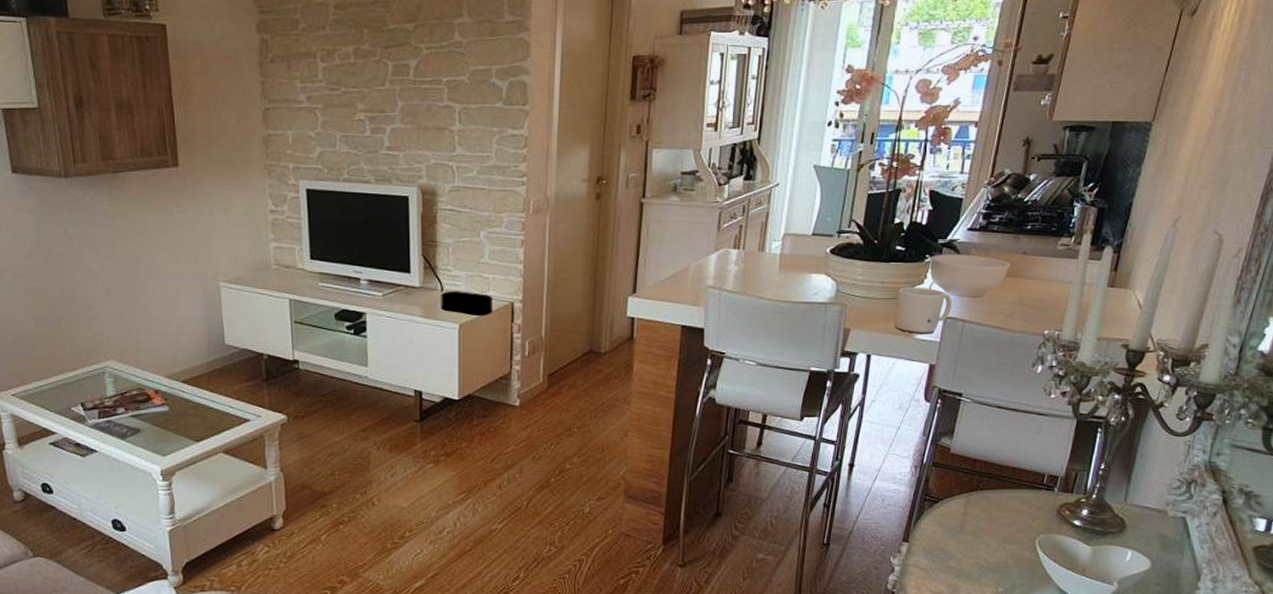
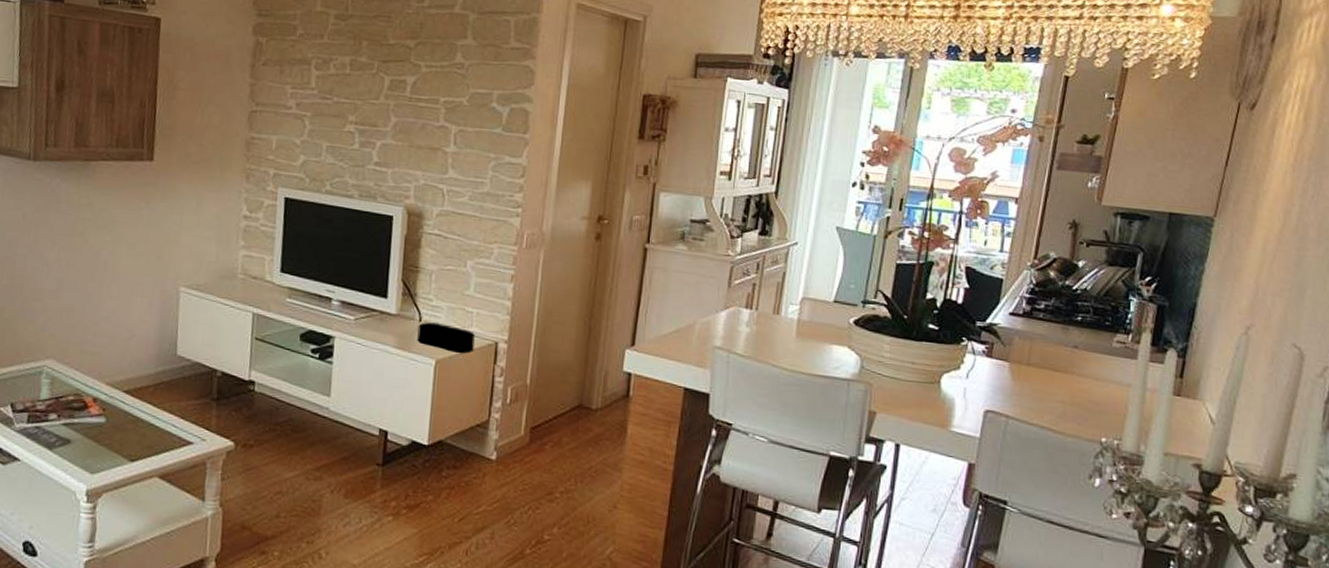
mug: present [894,287,952,334] -> none [927,371,993,428]
bowl: present [929,254,1011,297] -> none [966,338,1060,392]

